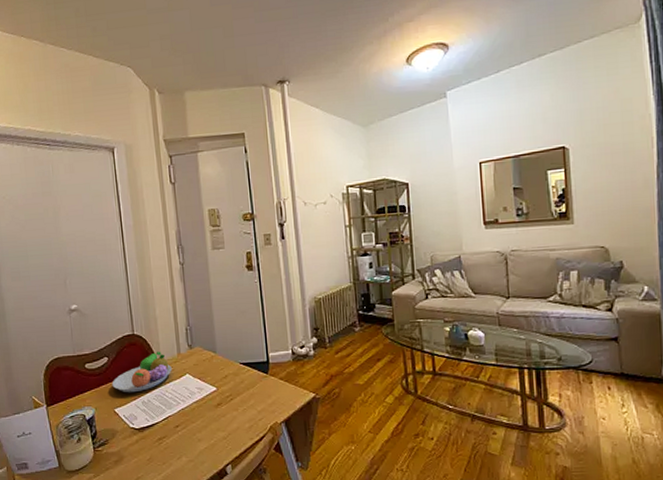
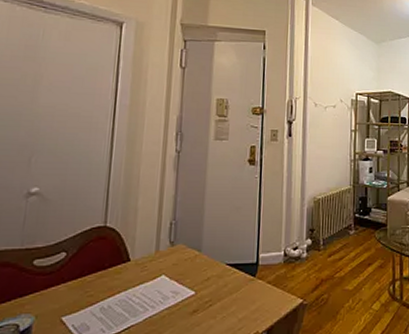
fruit bowl: present [112,352,172,393] -> none [64,248,146,297]

